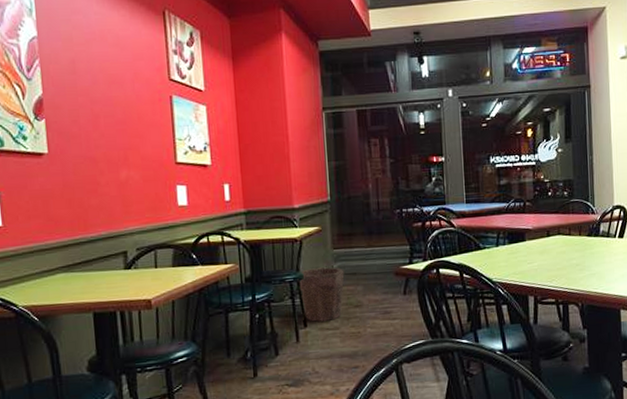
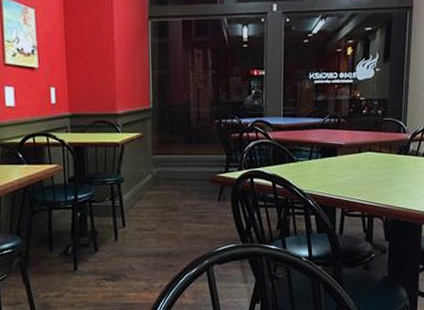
waste bin: present [297,267,345,322] -> none [118,172,163,222]

